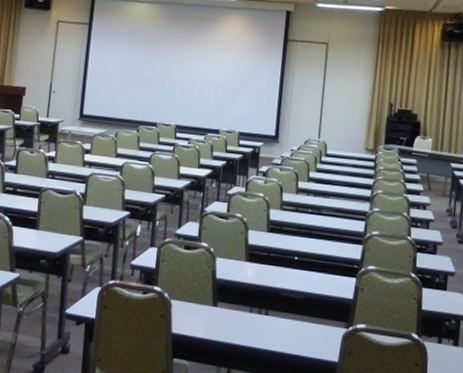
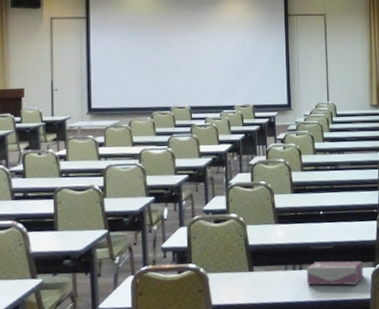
tissue box: none [271,310,335,344] -> present [307,261,364,285]

